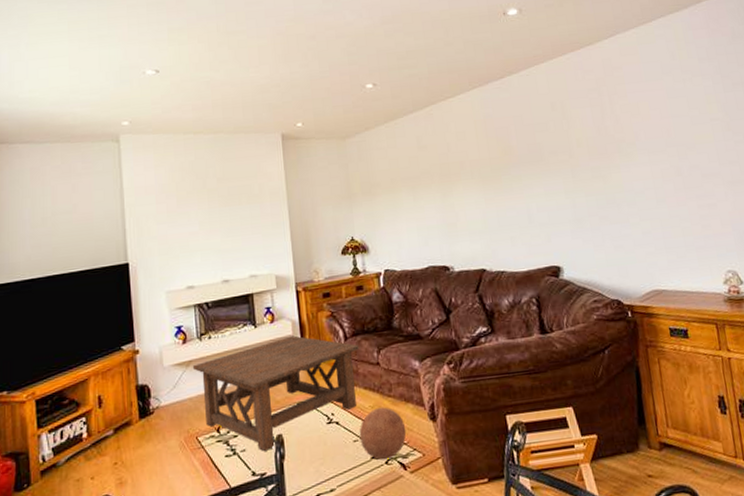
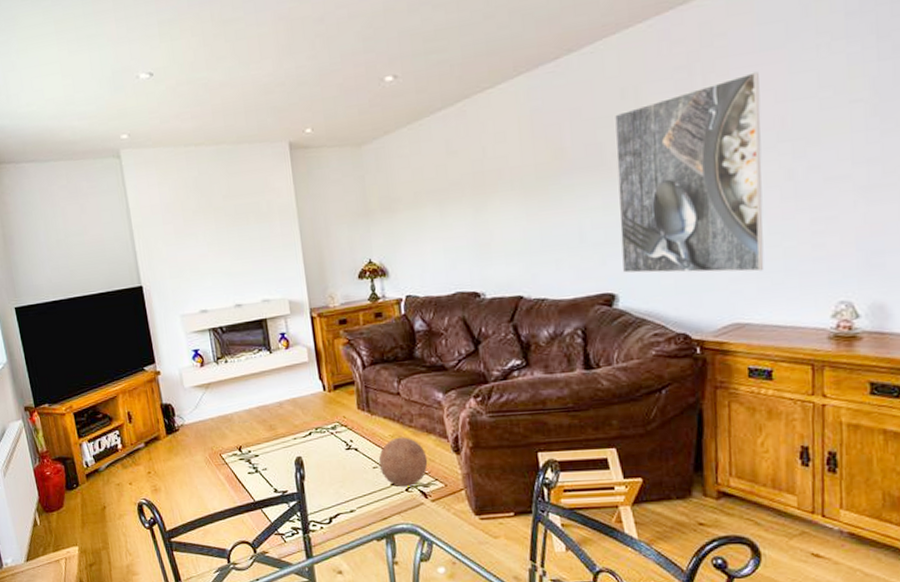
coffee table: present [192,335,360,451] -> none [211,362,379,471]
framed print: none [548,95,670,249] -> present [614,71,764,273]

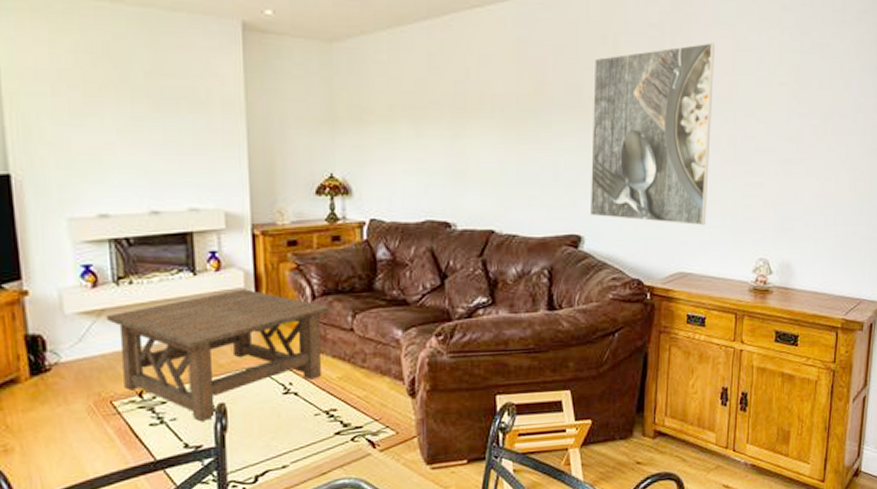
coffee table: none [211,362,379,471] -> present [105,289,331,421]
decorative ball: present [378,437,428,488] -> none [322,379,379,437]

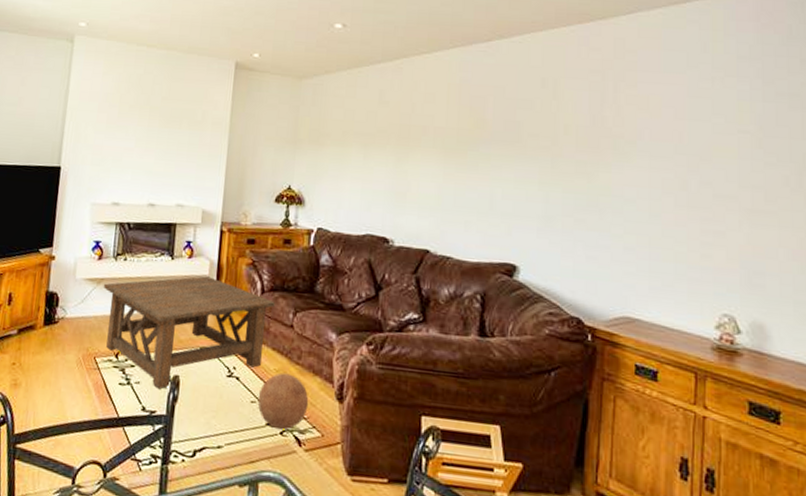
decorative ball: none [322,379,379,437] -> present [257,372,309,430]
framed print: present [591,42,715,226] -> none [527,88,662,271]

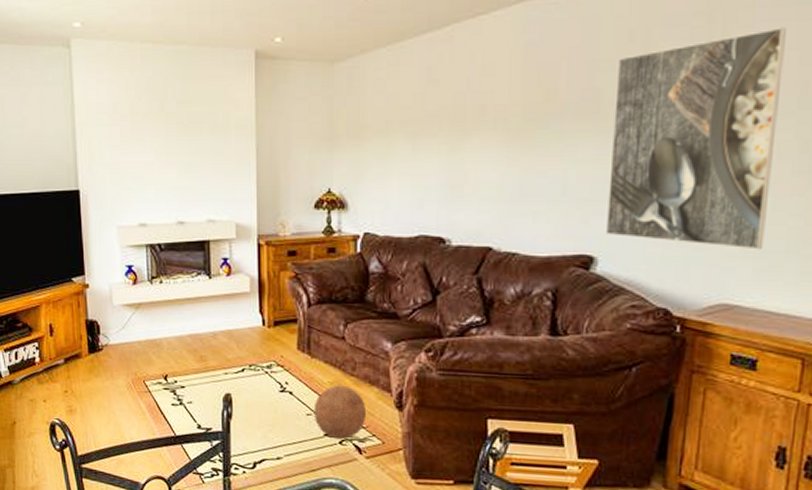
coffee table: present [103,276,276,389] -> none [142,293,325,407]
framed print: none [527,88,662,271] -> present [606,27,786,250]

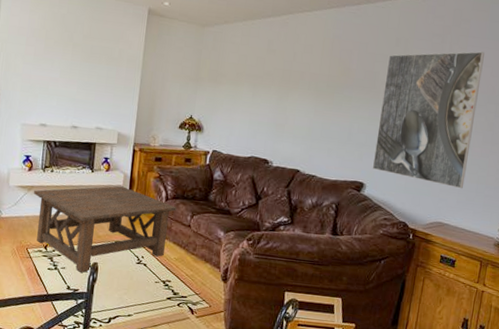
coffee table: none [142,293,325,407] -> present [33,186,177,273]
decorative ball: present [313,385,367,440] -> none [160,260,201,303]

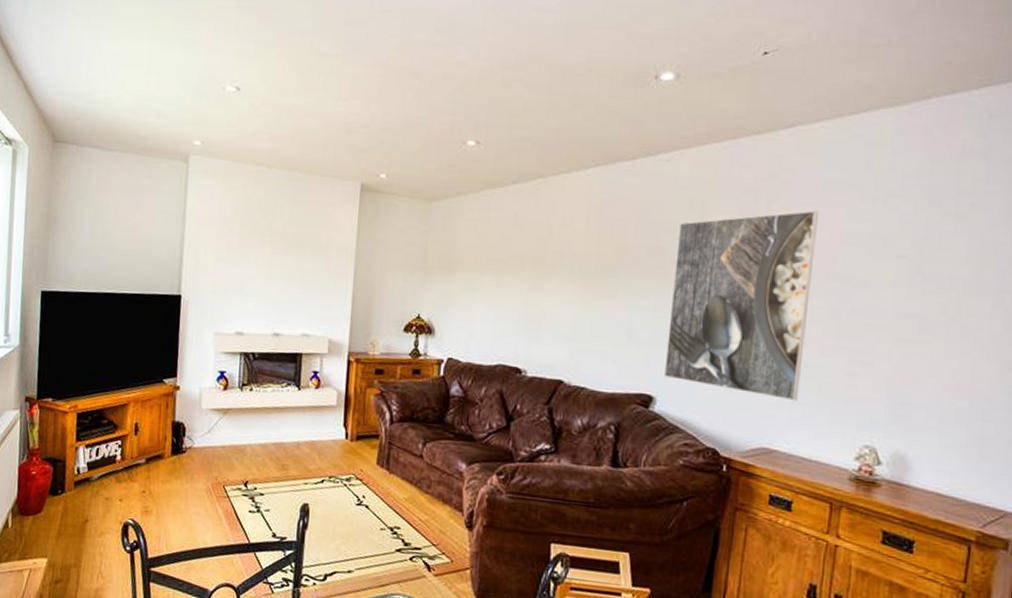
coffee table: present [33,186,177,273] -> none [229,406,405,516]

